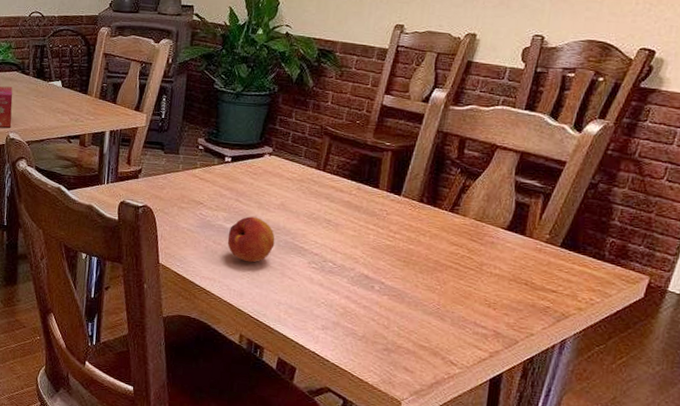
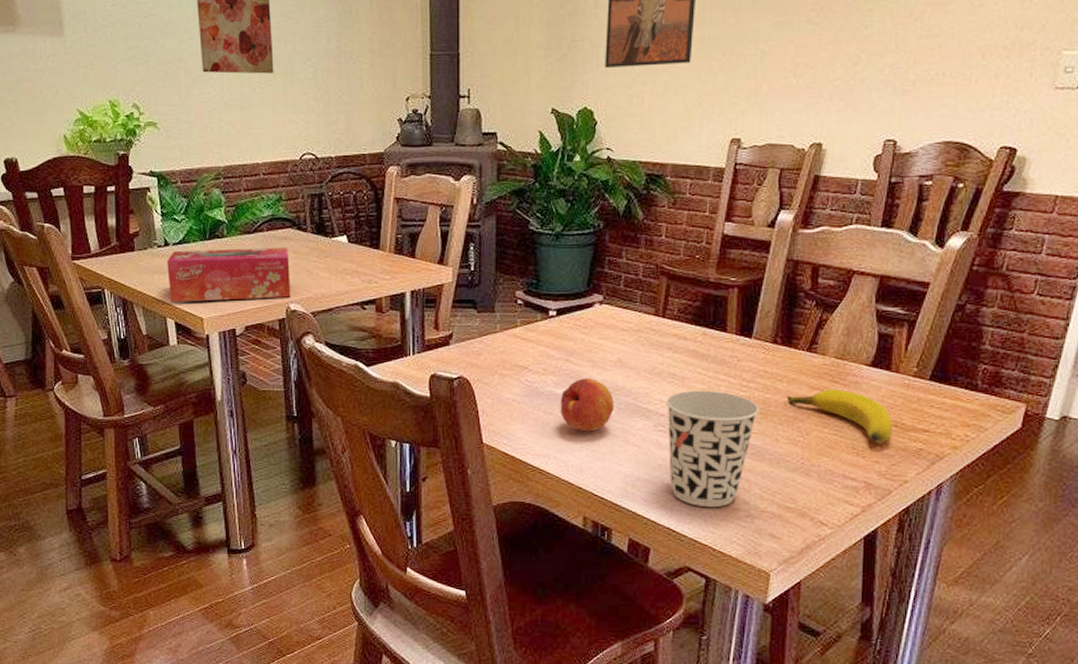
cup: none [318,236,403,339] -> present [665,390,759,508]
banana: none [428,246,524,298] -> present [787,389,893,443]

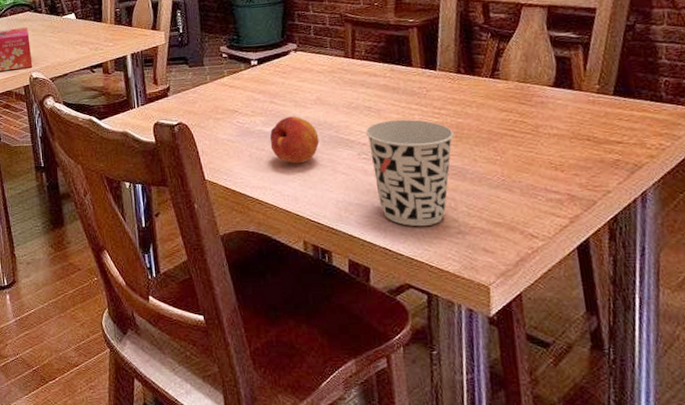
banana: present [787,389,893,443] -> none [478,110,587,157]

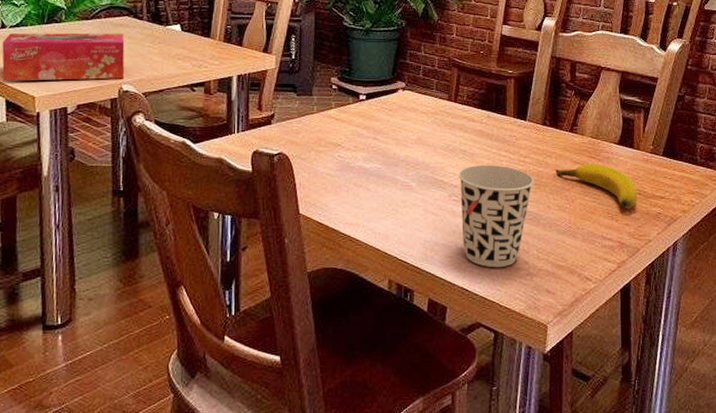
fruit: present [269,116,320,164] -> none [368,154,415,202]
banana: none [478,110,587,157] -> present [556,164,638,209]

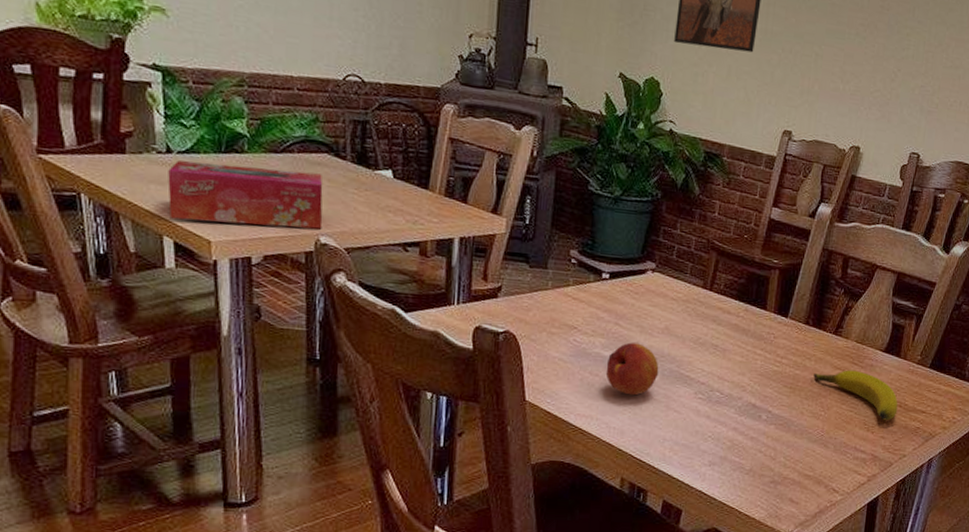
fruit: none [368,154,415,202] -> present [605,342,659,396]
cup: present [458,164,534,268] -> none [705,362,789,473]

